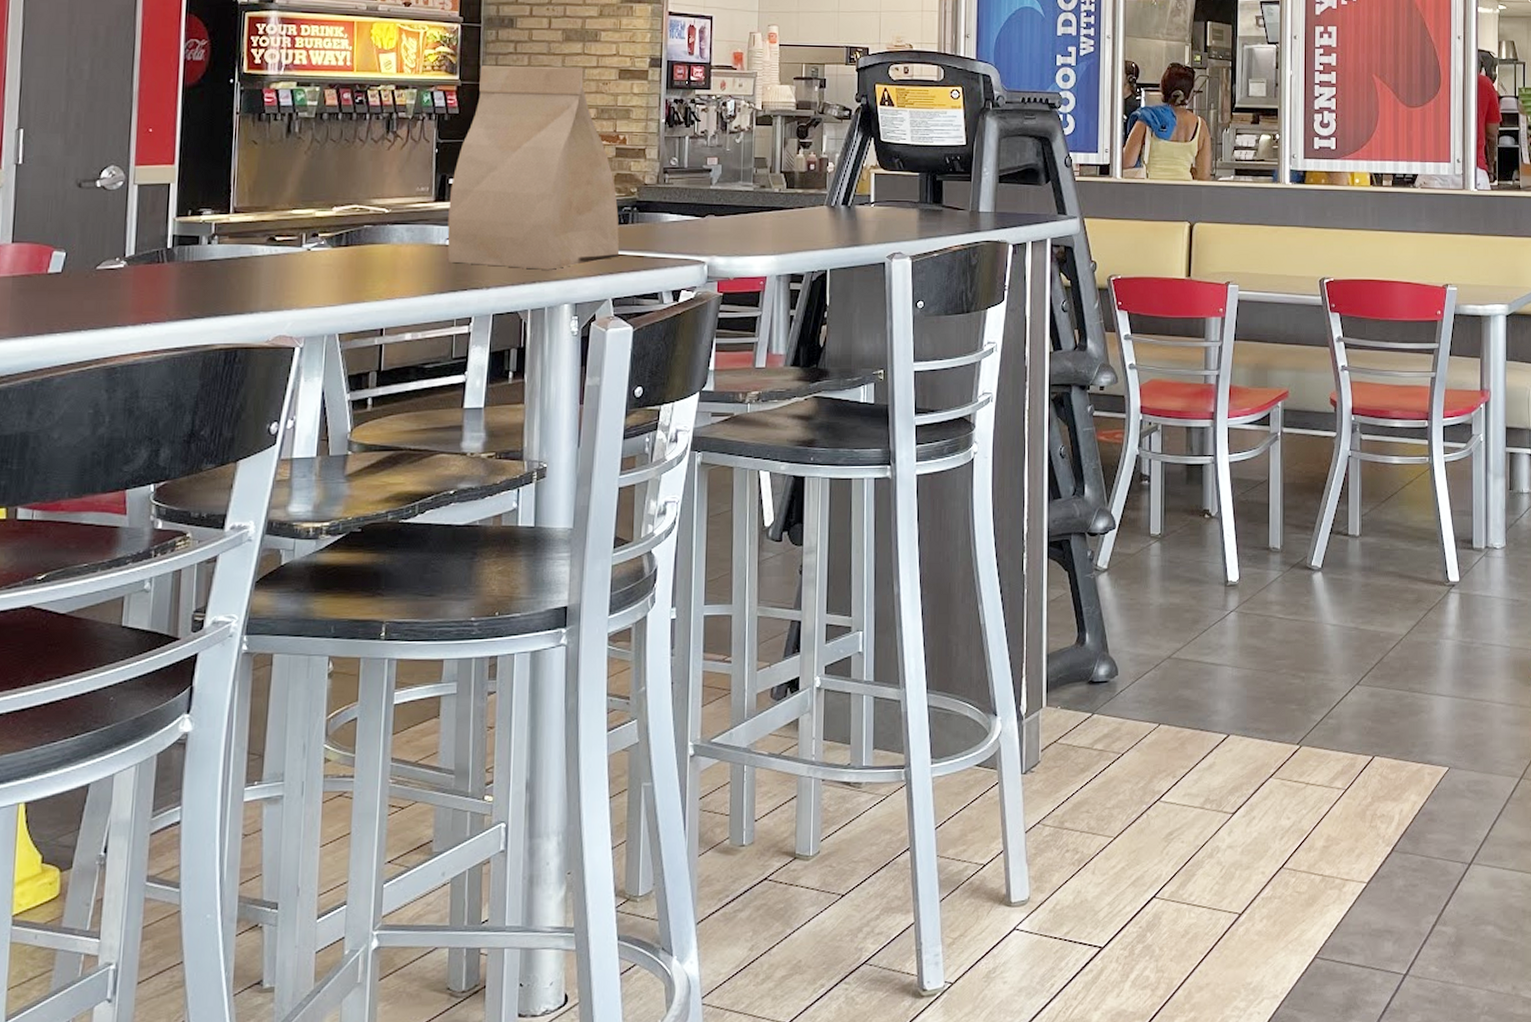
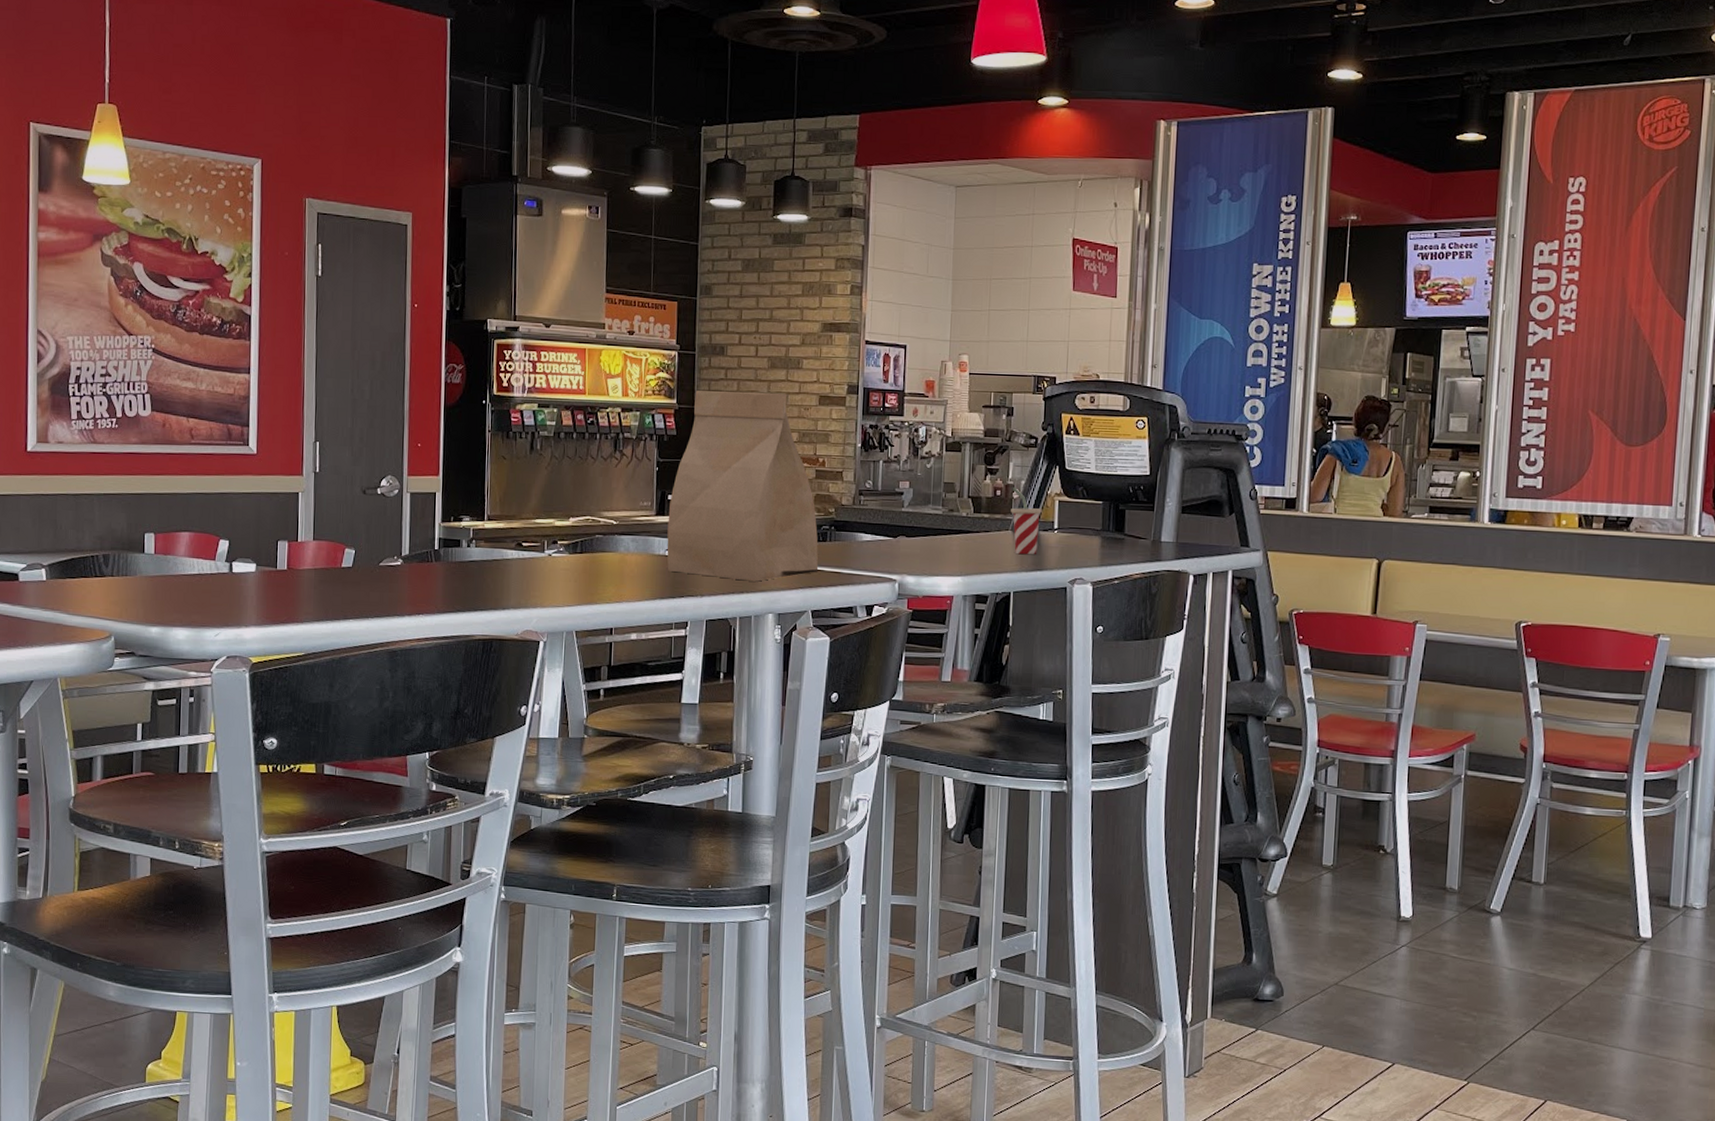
beverage cup: none [825,160,858,231] -> present [1011,486,1042,555]

